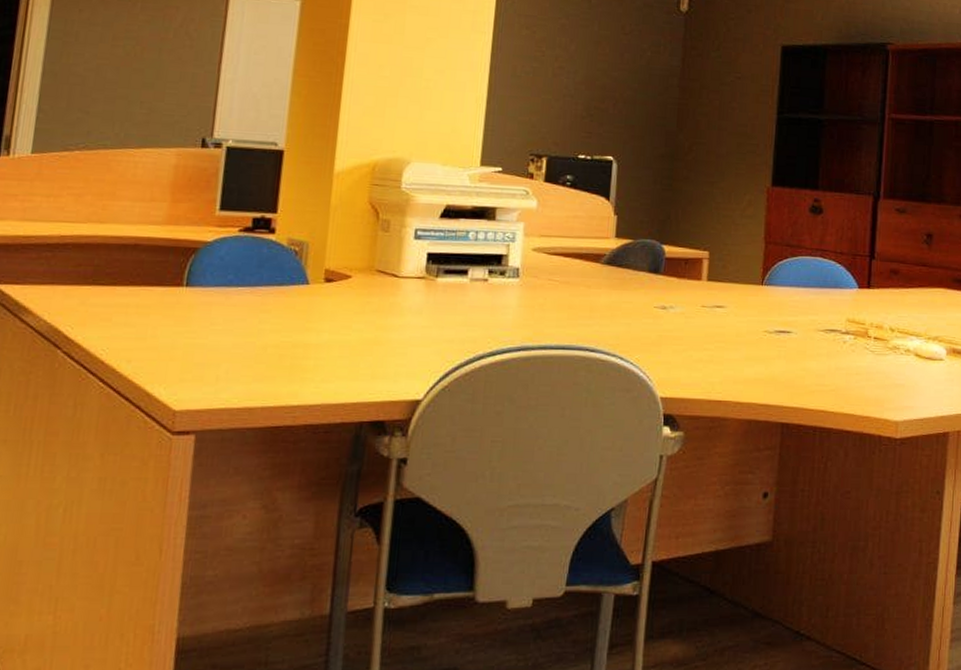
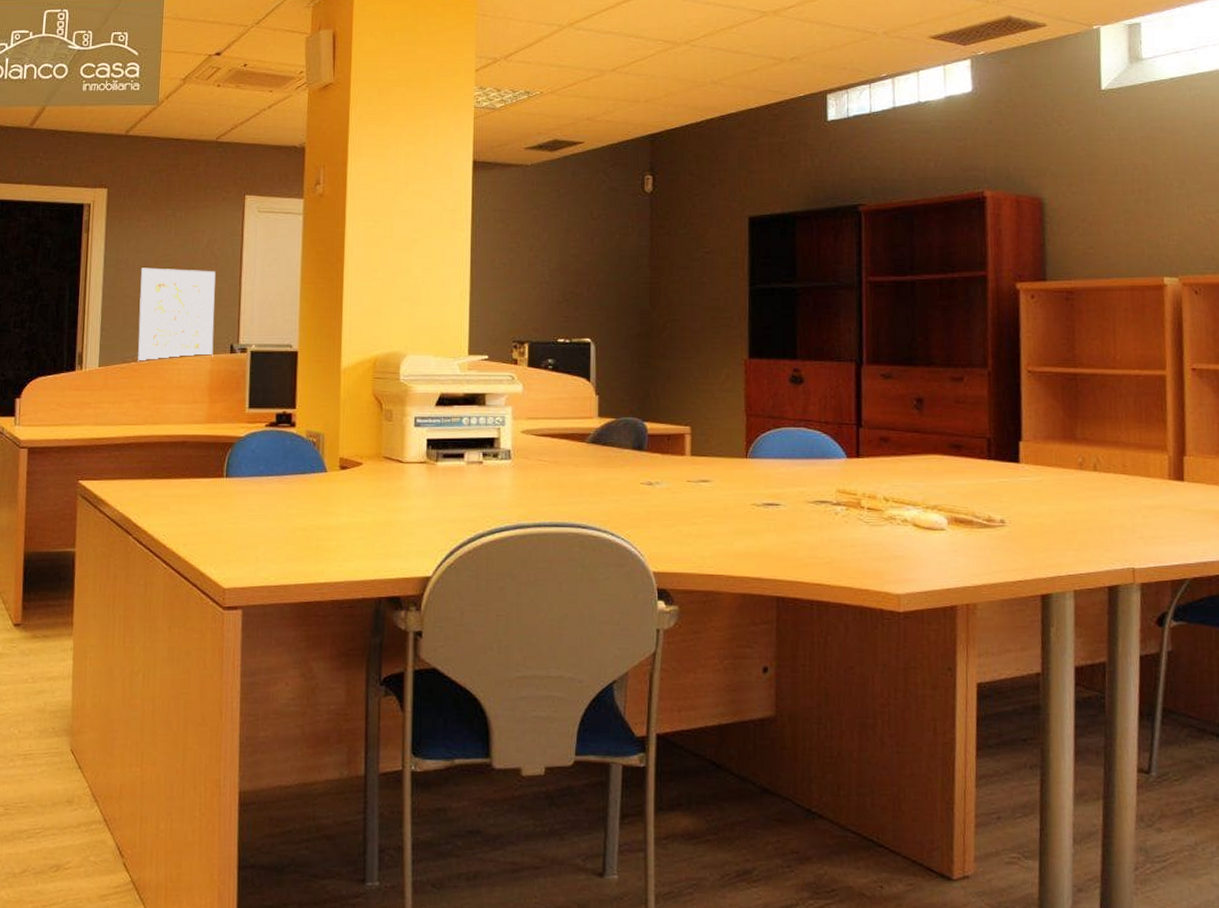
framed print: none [83,43,190,151] -> present [138,268,216,361]

